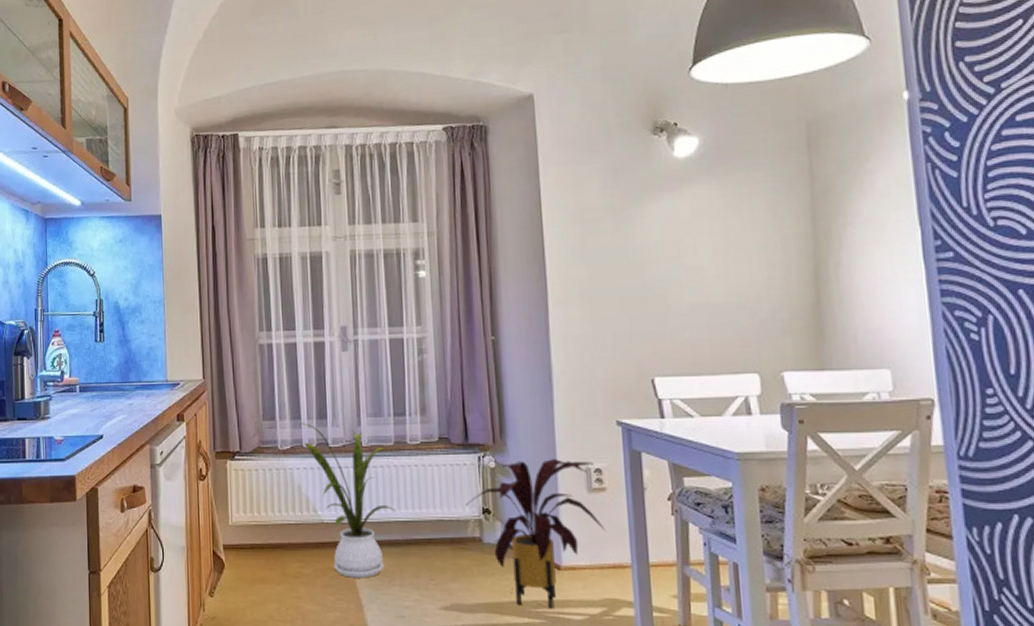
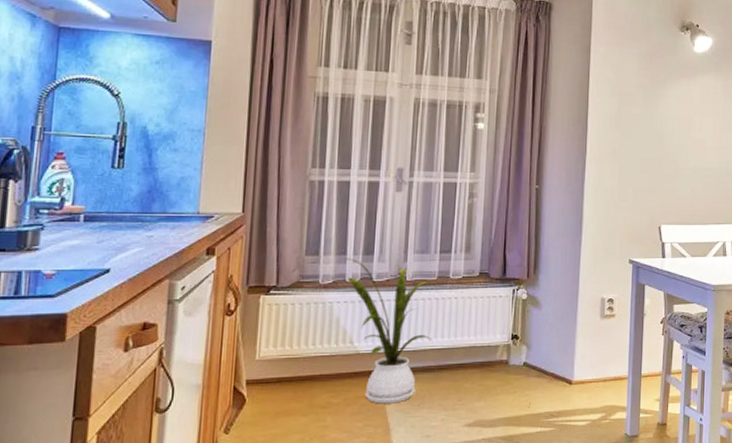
house plant: present [465,459,606,609] -> none [497,291,612,418]

